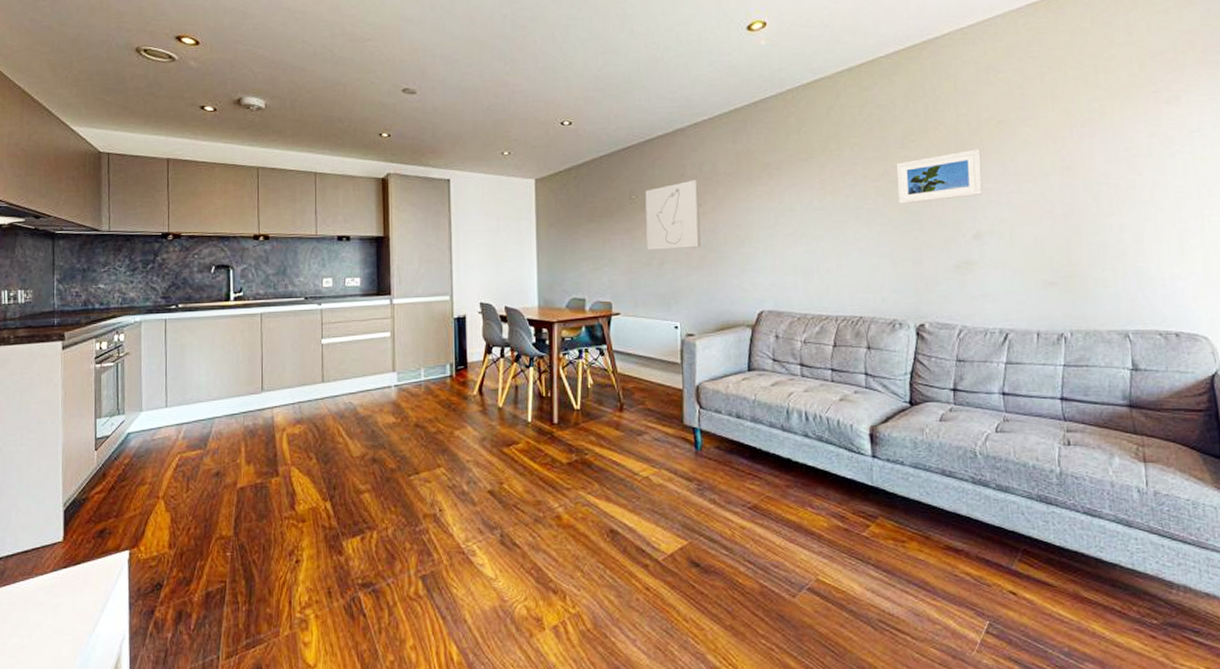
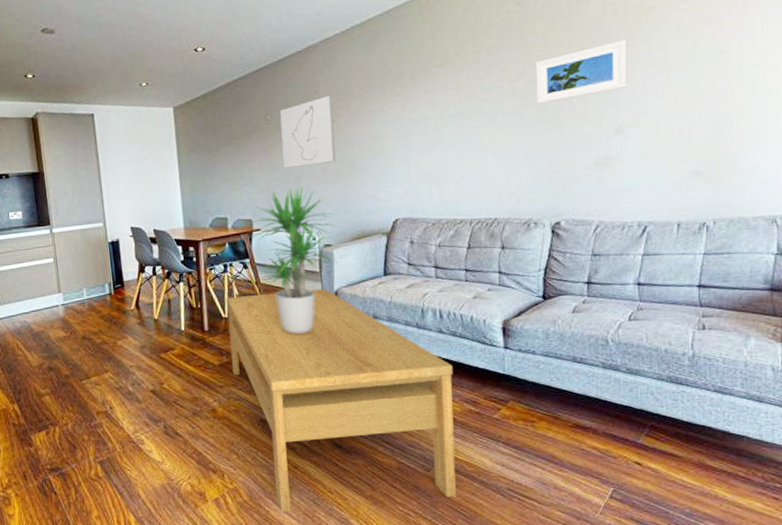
coffee table: none [579,383,824,645] -> present [226,289,456,513]
potted plant: none [608,270,702,431] -> present [249,186,339,334]

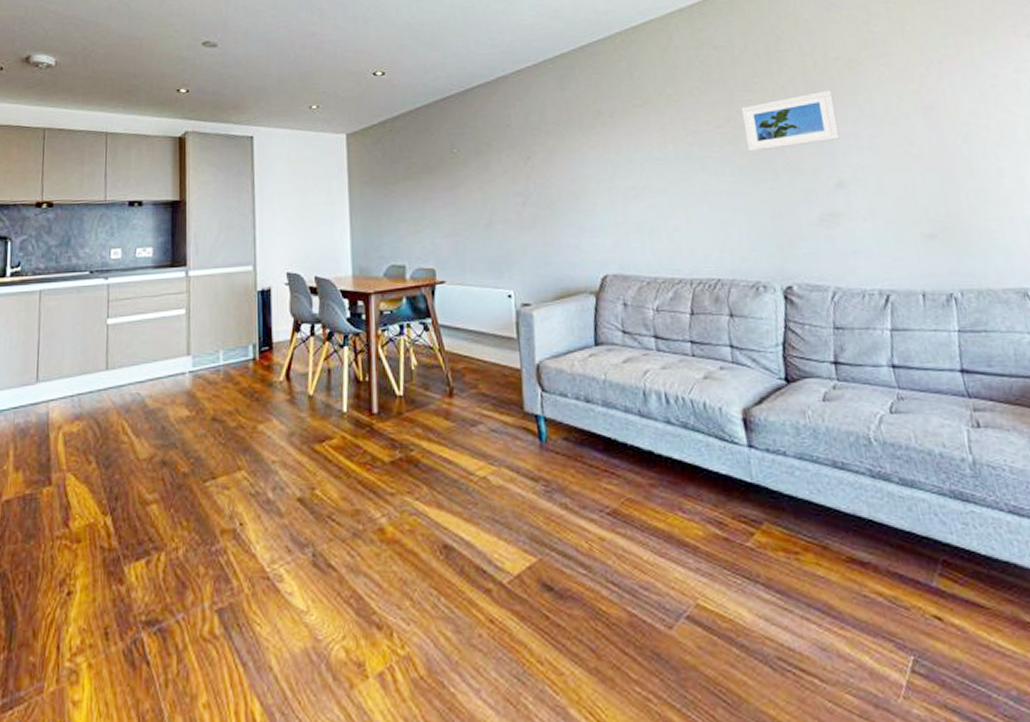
coffee table: present [226,289,456,513] -> none [401,361,711,697]
potted plant: present [249,186,339,334] -> none [431,231,540,420]
wall art: present [280,95,337,168] -> none [467,130,533,209]

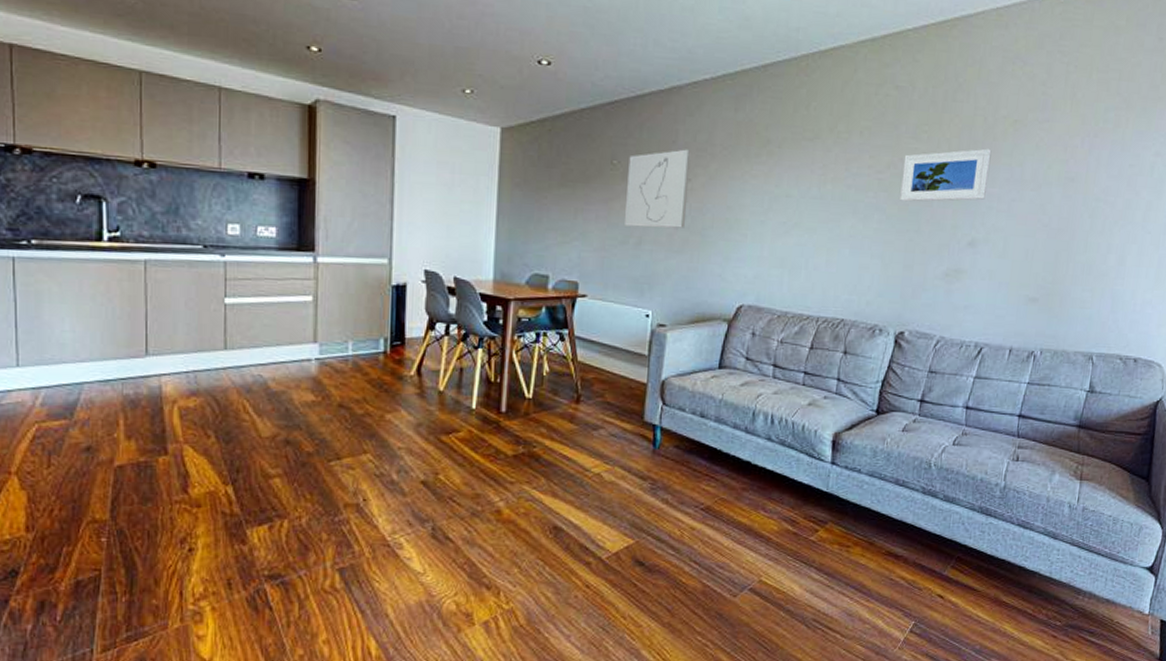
wall art: none [467,130,533,209] -> present [625,149,691,228]

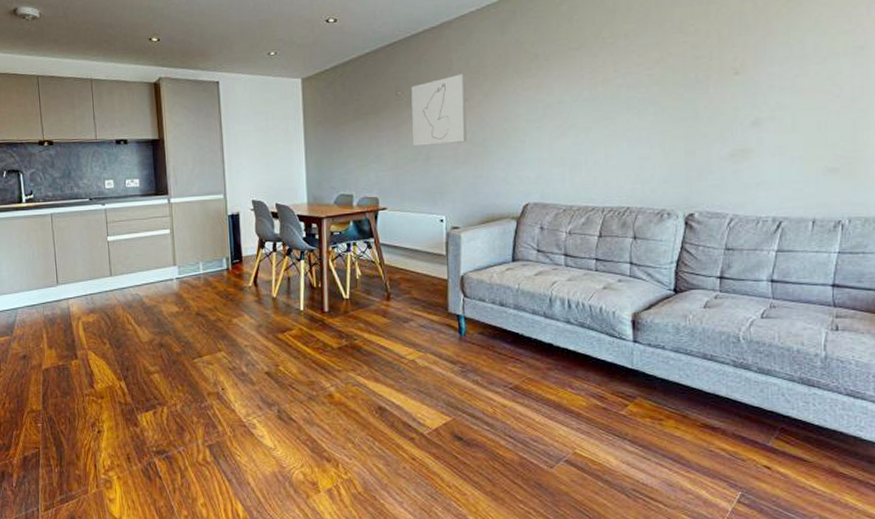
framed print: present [900,148,992,202] -> none [673,31,766,92]

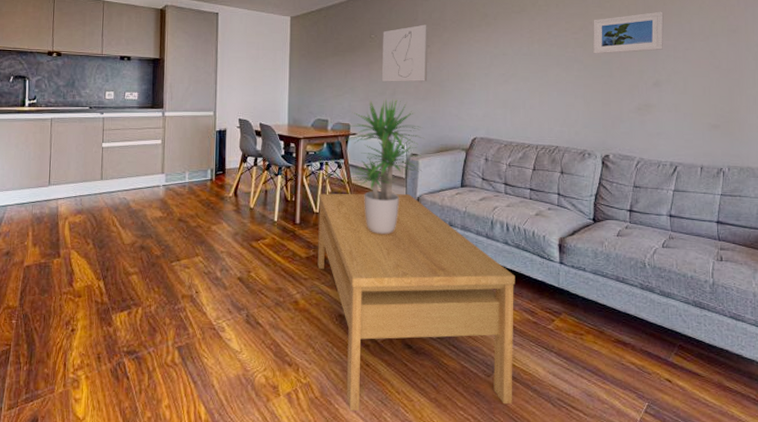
coffee table: none [348,273,580,507] -> present [318,193,515,412]
potted plant: none [375,165,467,318] -> present [346,98,425,234]
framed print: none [673,31,766,92] -> present [593,11,664,54]

